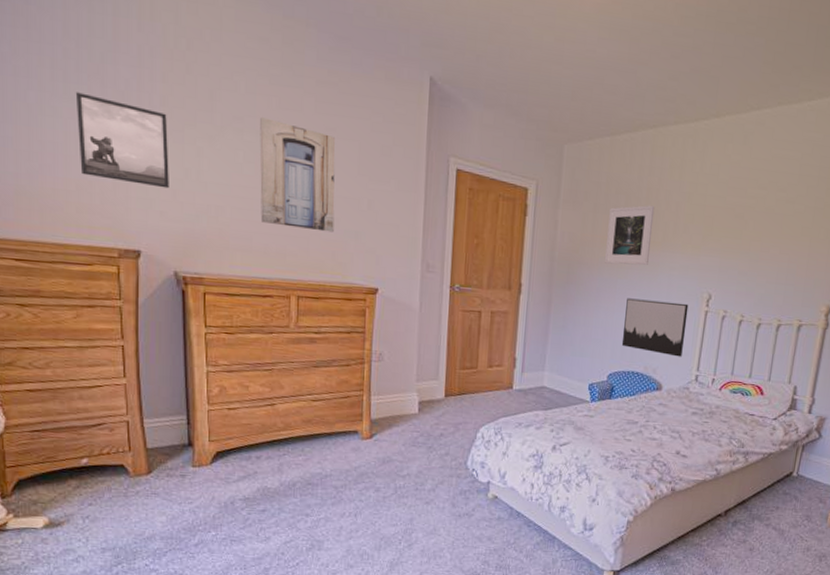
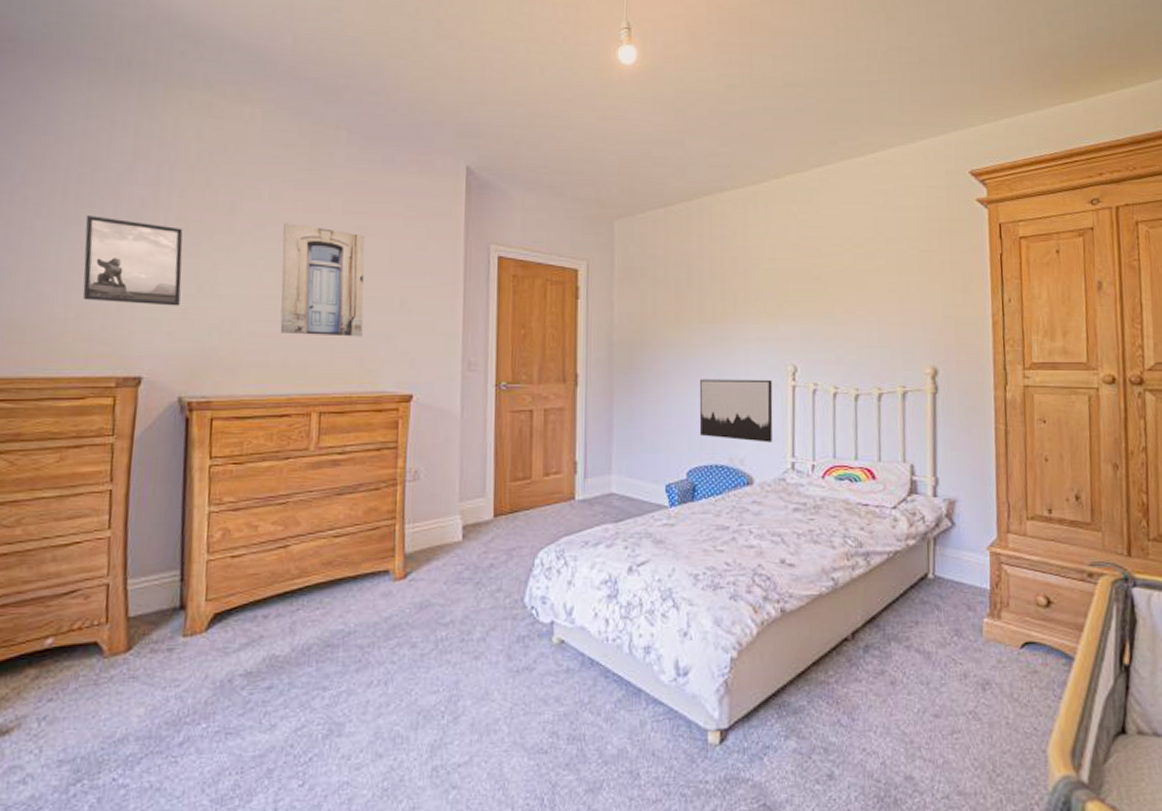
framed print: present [605,205,655,266] -> none [671,275,721,343]

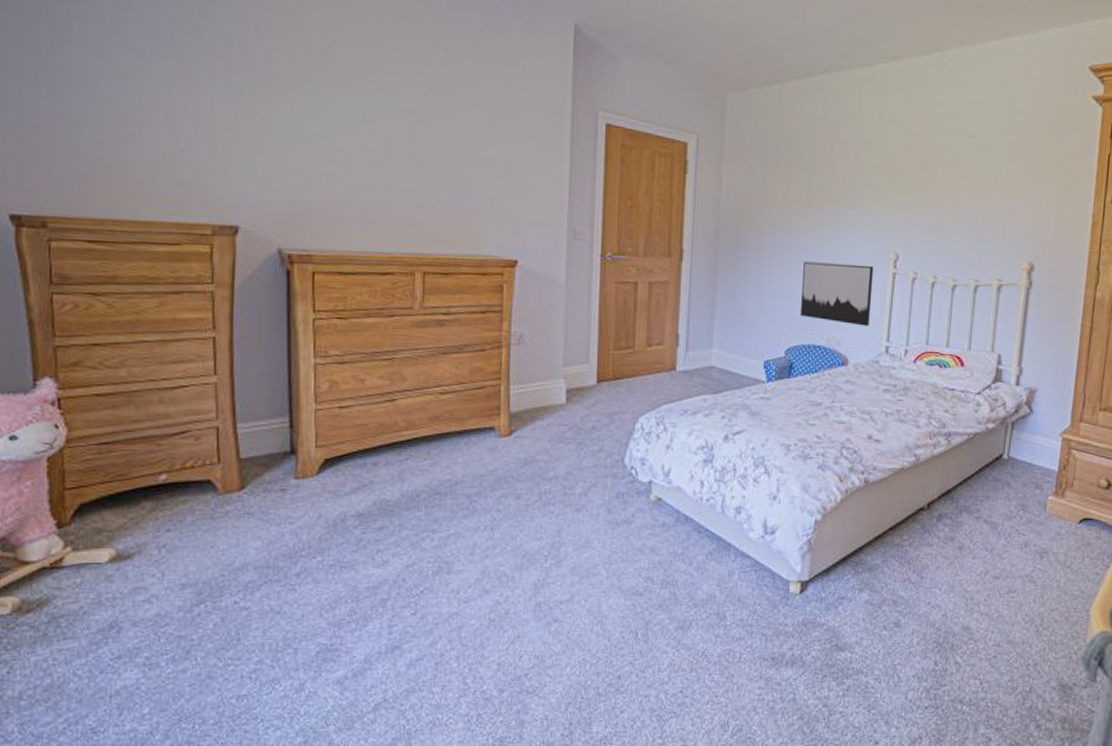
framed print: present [83,215,183,306] -> none [167,50,275,155]
wall art: present [280,223,365,337] -> none [380,73,468,199]

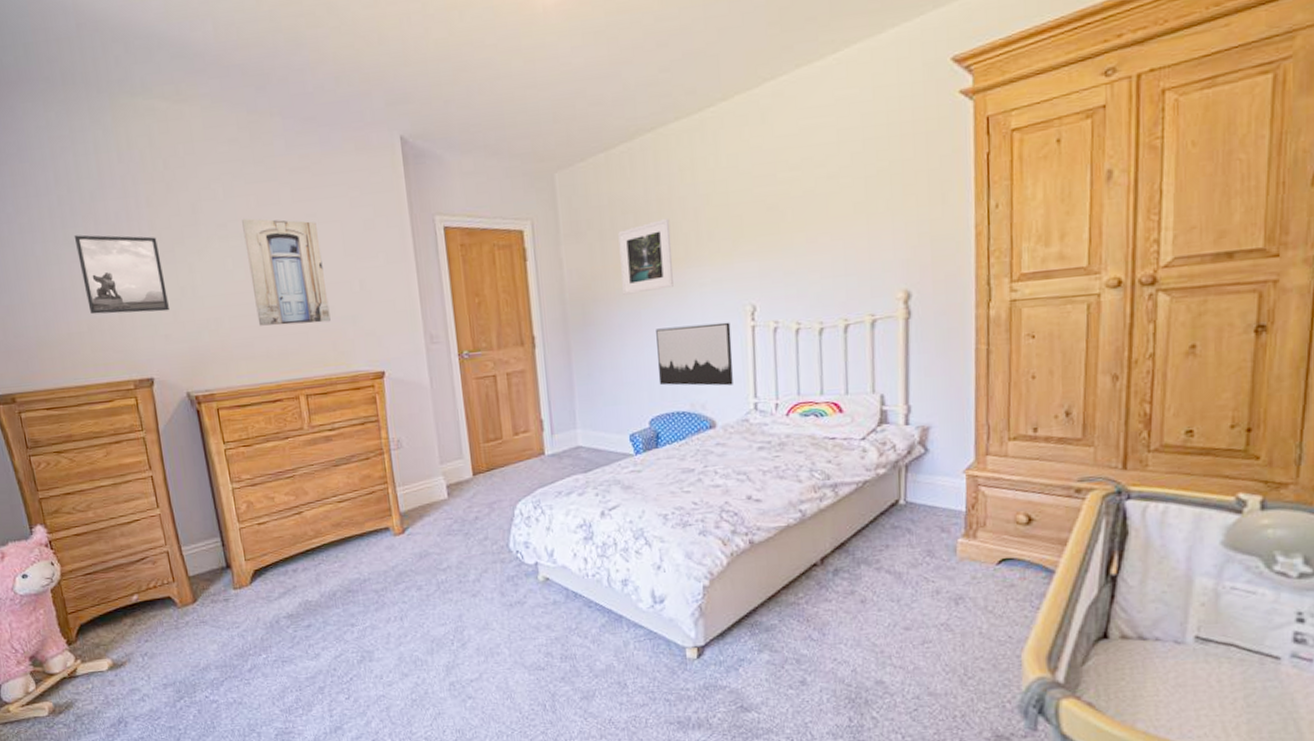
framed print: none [167,50,275,155] -> present [73,235,169,315]
wall art: none [380,73,468,199] -> present [242,218,331,326]
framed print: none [777,157,831,225] -> present [618,218,673,295]

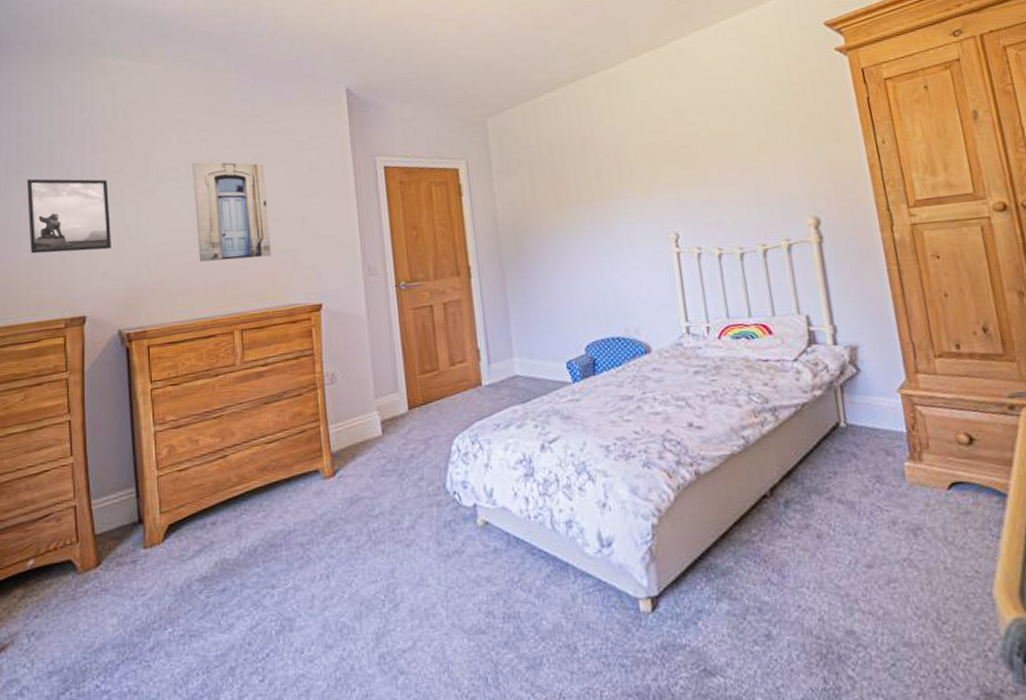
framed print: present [618,218,673,295] -> none [546,156,600,226]
wall art: present [656,322,733,386] -> none [586,249,664,312]

